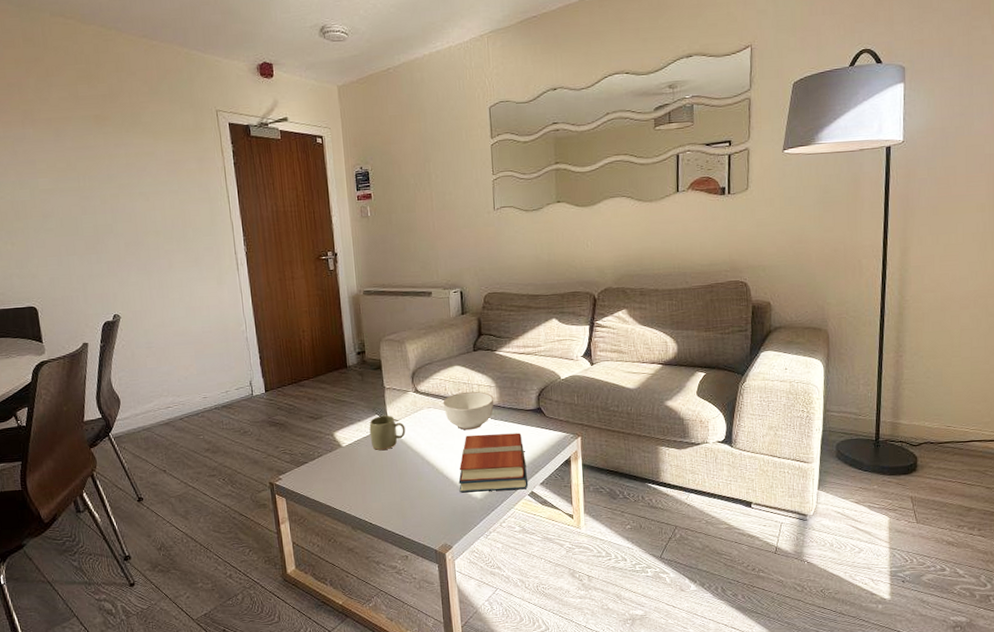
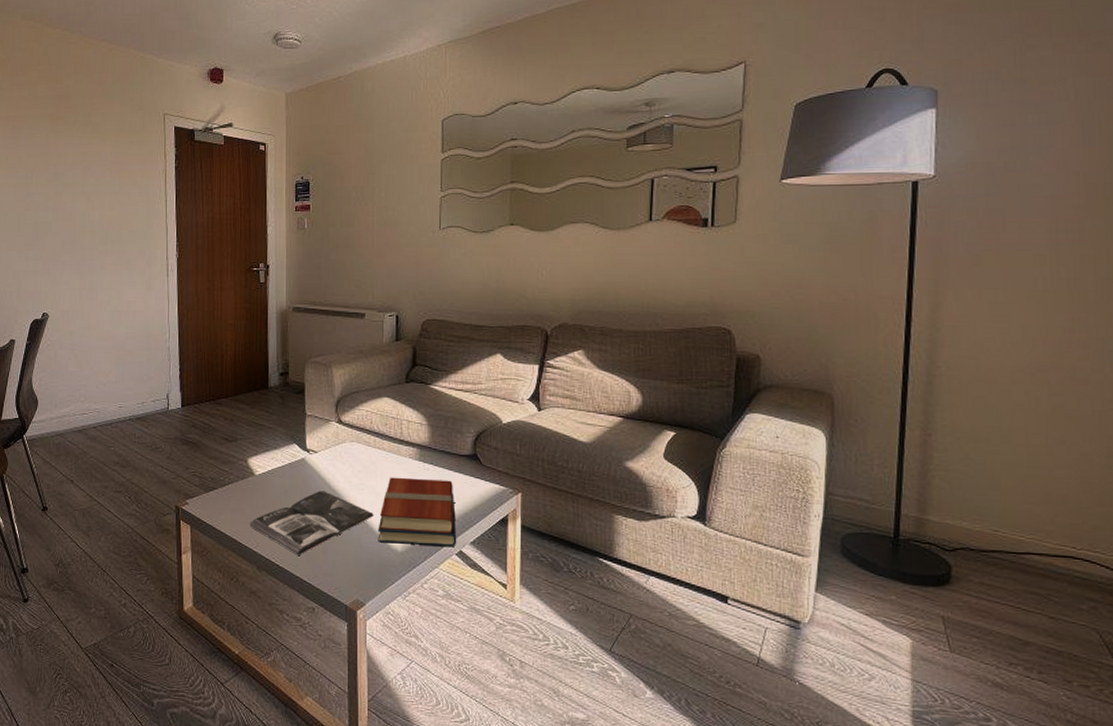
magazine: none [341,454,454,512] -> present [249,490,374,555]
mug: present [369,415,406,450] -> none [285,445,324,483]
bowl: present [443,391,494,431] -> none [367,427,425,472]

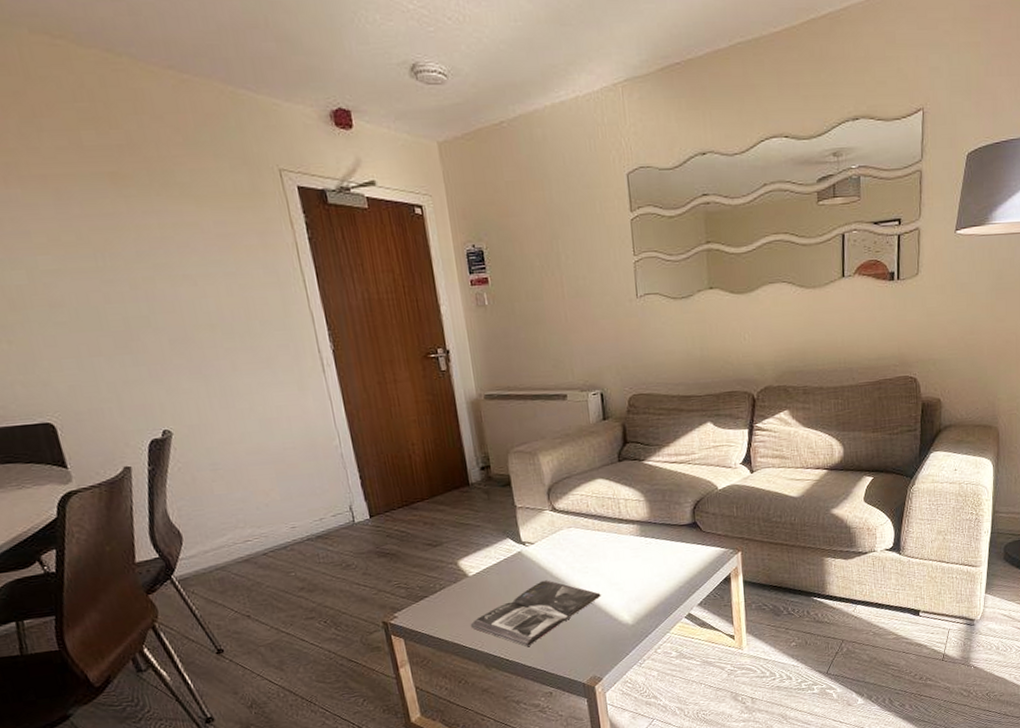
books: present [378,477,457,546] -> none [606,550,685,620]

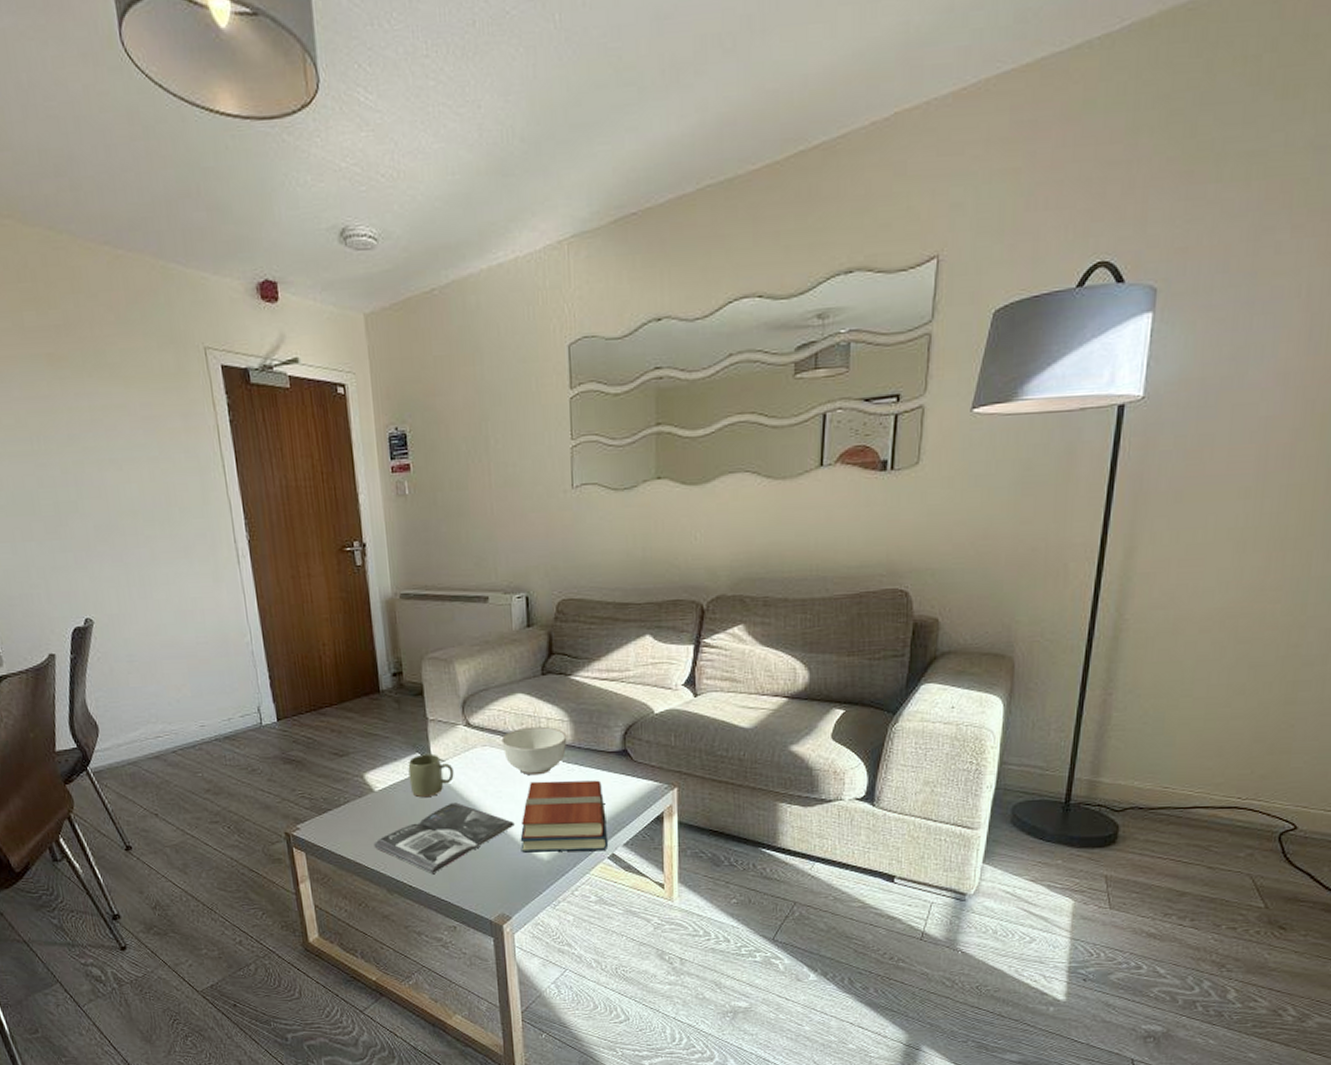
mug: none [499,537,544,578] -> present [408,753,454,797]
bowl: none [585,506,644,551] -> present [501,726,567,776]
books: none [606,550,685,620] -> present [520,780,609,853]

